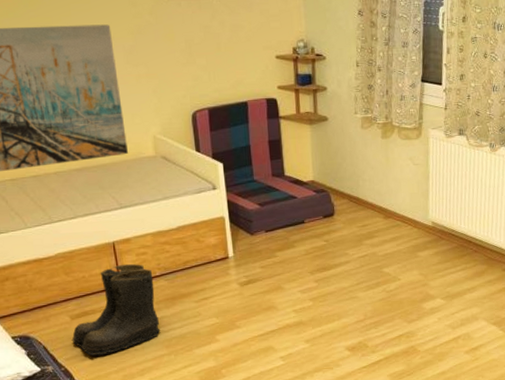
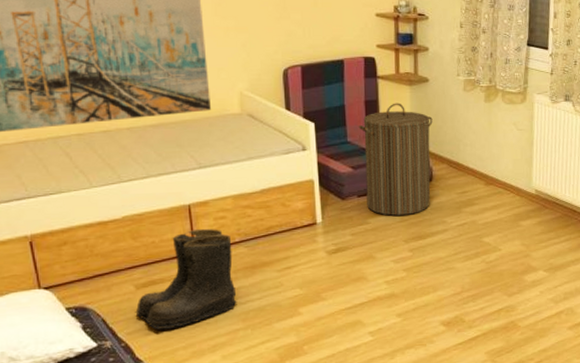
laundry hamper: none [264,141,333,249] -> present [358,103,433,216]

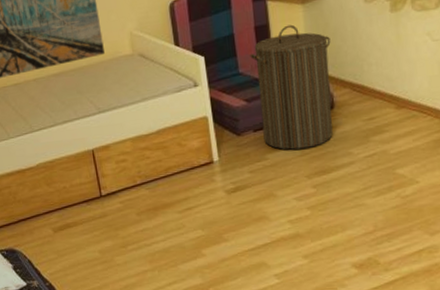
boots: present [135,228,237,330] -> none [55,172,144,271]

